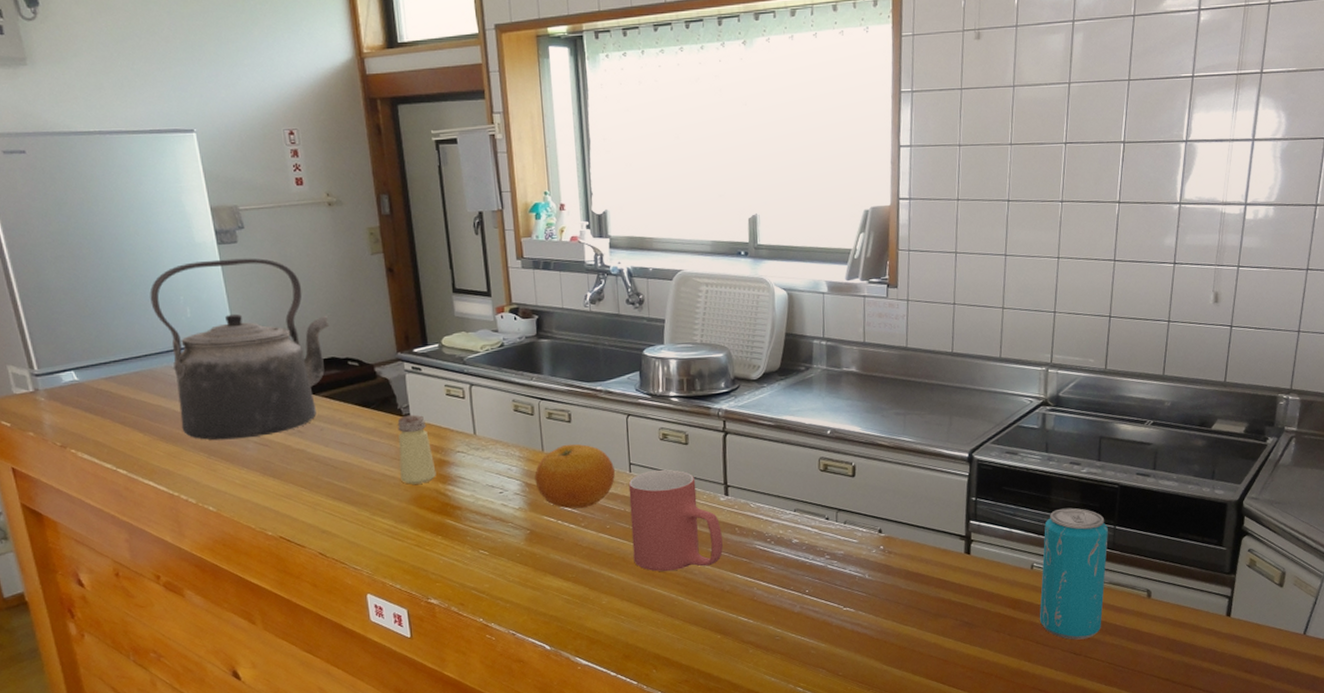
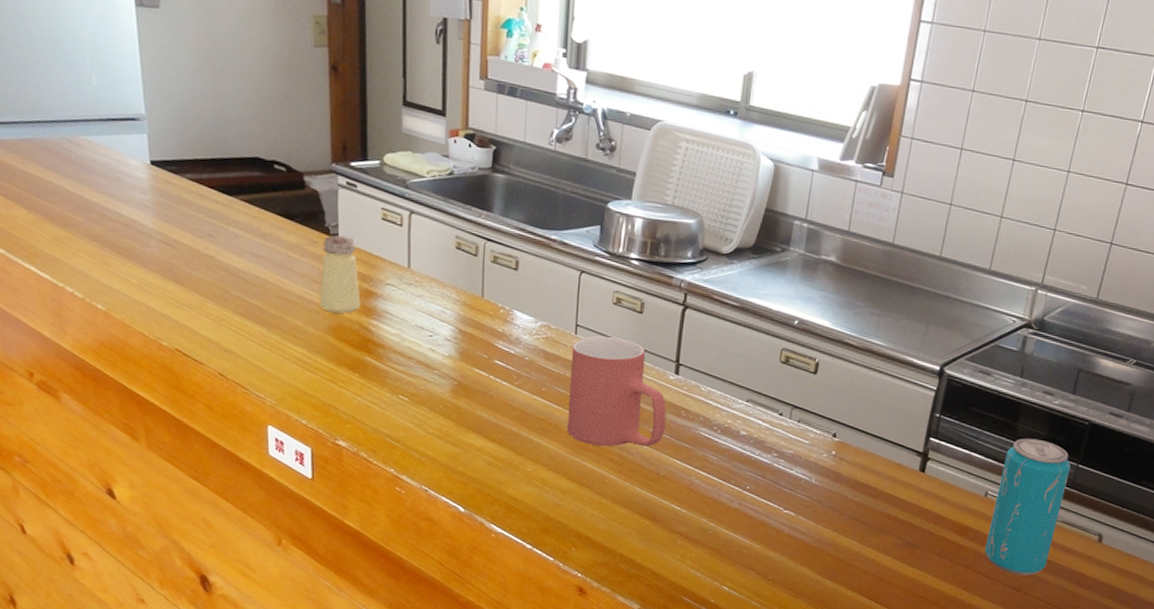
kettle: present [150,258,330,440] -> none [50,22,257,234]
fruit: present [535,443,615,509] -> none [470,293,559,366]

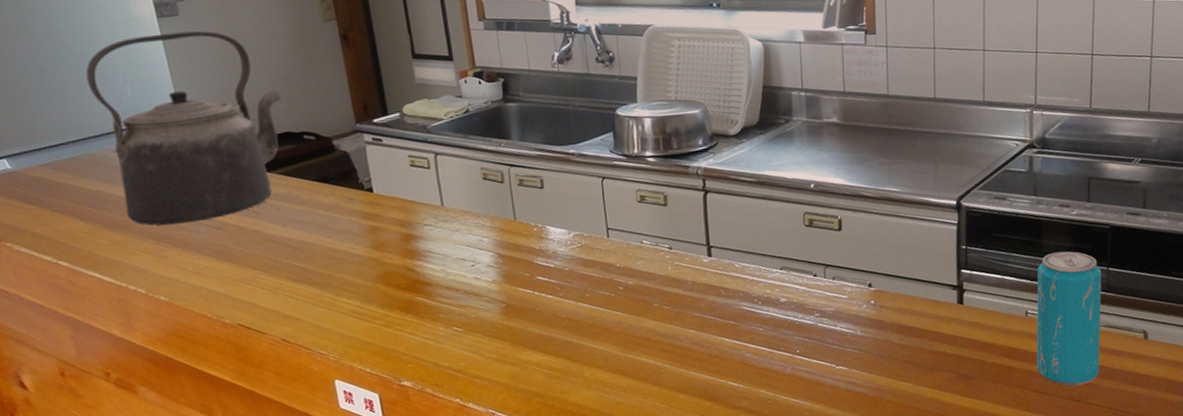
kettle: none [50,22,257,234] -> present [85,30,282,226]
saltshaker: present [320,235,361,314] -> none [359,188,404,262]
mug: present [567,336,666,447] -> none [606,232,709,340]

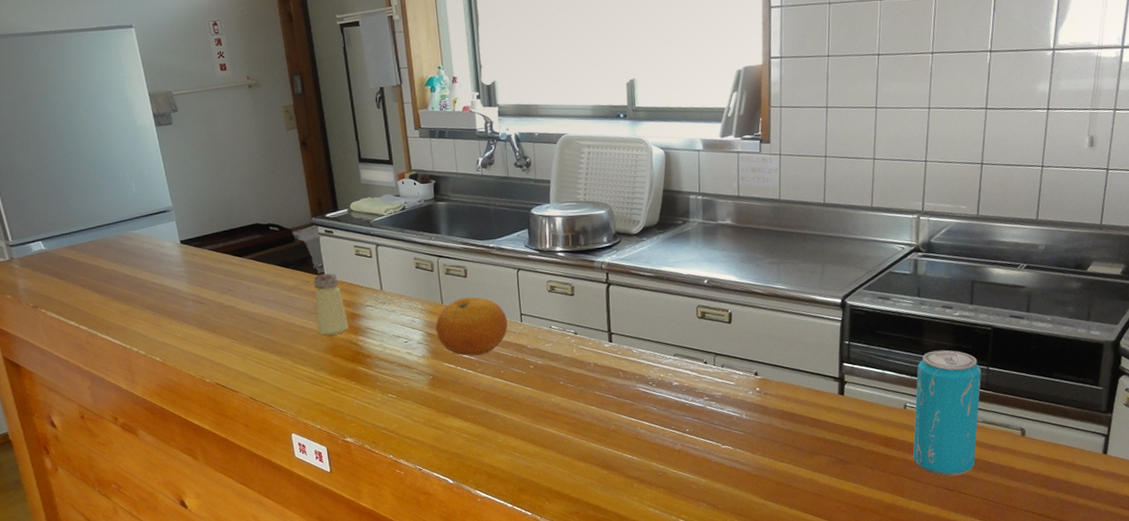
kettle: present [85,30,282,226] -> none [101,137,253,299]
saltshaker: none [359,188,404,262] -> present [313,273,349,336]
fruit: none [508,210,593,279] -> present [435,296,508,356]

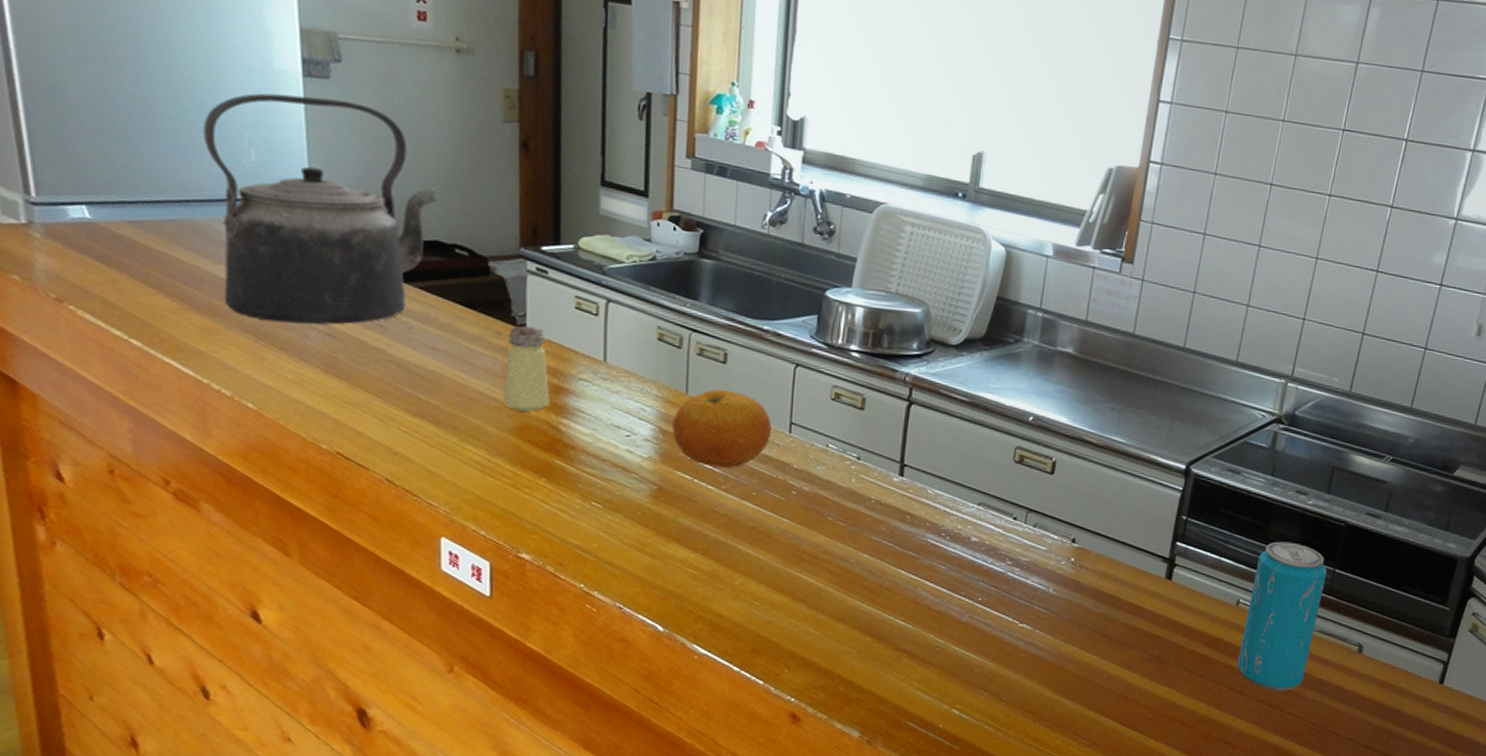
kettle: none [101,137,253,299] -> present [203,93,438,325]

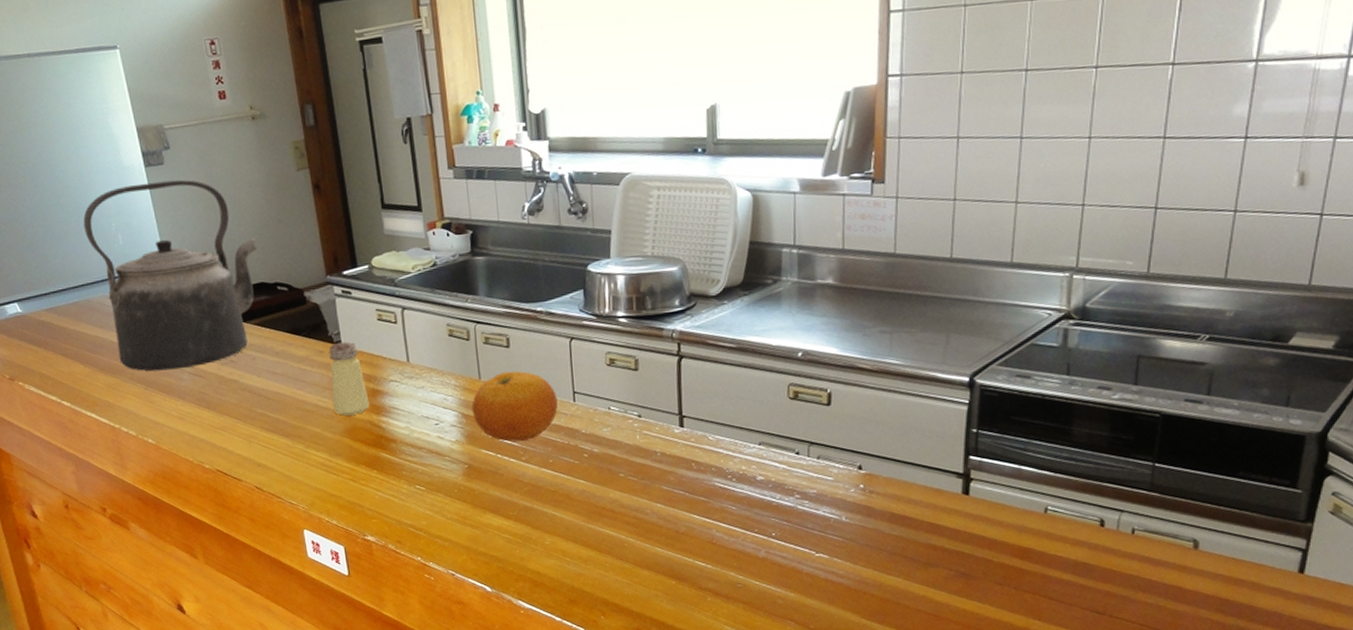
beverage can: present [1238,541,1327,691] -> none [1054,441,1145,597]

